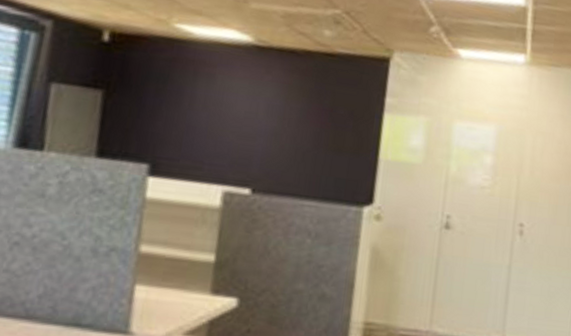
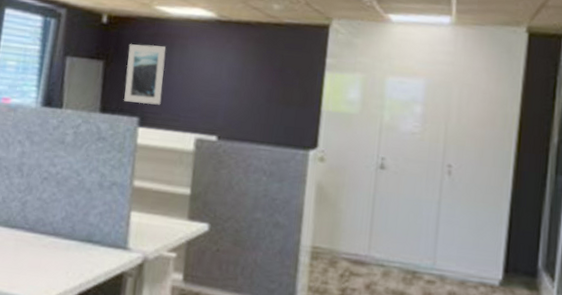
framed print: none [128,70,188,149] -> present [123,44,166,105]

